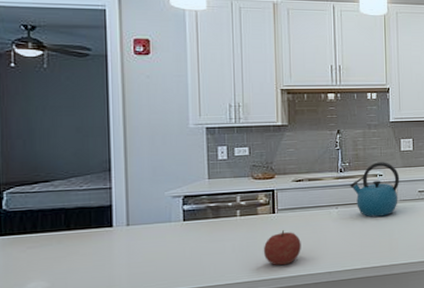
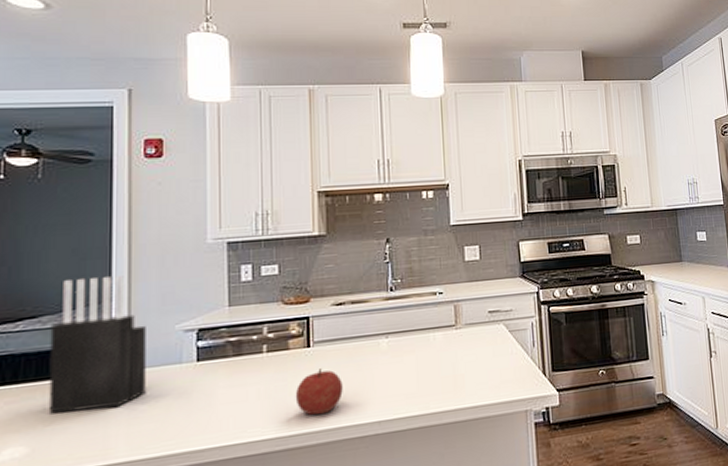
knife block: none [61,151,142,258] -> present [48,276,146,414]
kettle: present [350,162,400,217] -> none [403,276,465,348]

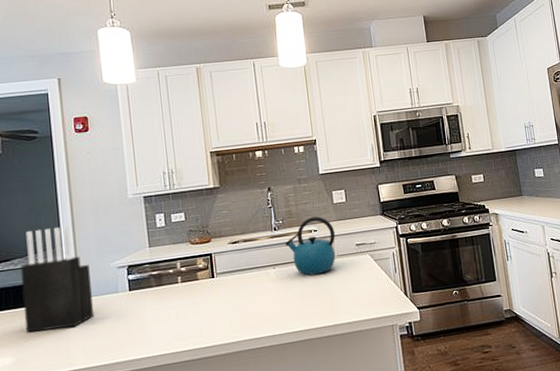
fruit: present [295,368,343,415] -> none [205,294,243,331]
kettle: none [403,276,465,348] -> present [285,216,336,276]

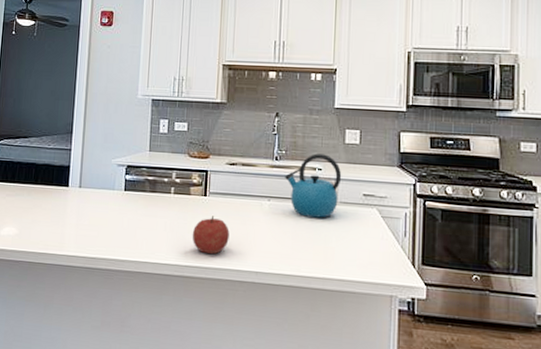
knife block: present [20,226,94,333] -> none [30,113,93,214]
fruit: none [205,294,243,331] -> present [192,216,230,255]

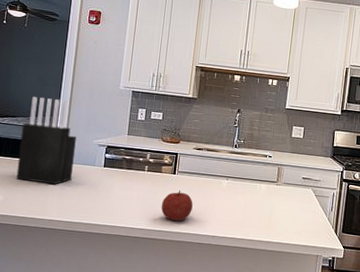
knife block: none [30,113,93,214] -> present [16,97,76,185]
kettle: present [285,153,342,218] -> none [242,144,287,195]

